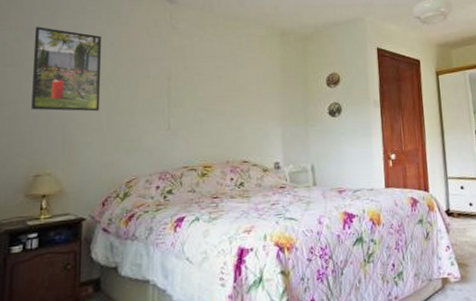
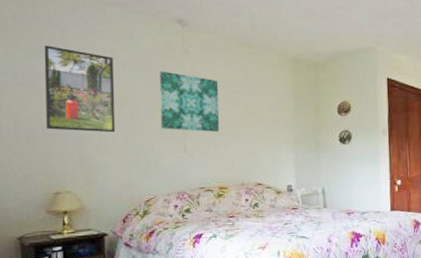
wall art: none [145,48,204,108] -> present [159,71,219,132]

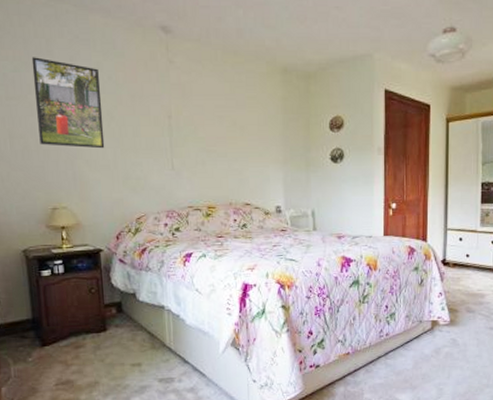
wall art: present [159,71,219,132] -> none [145,83,206,149]

